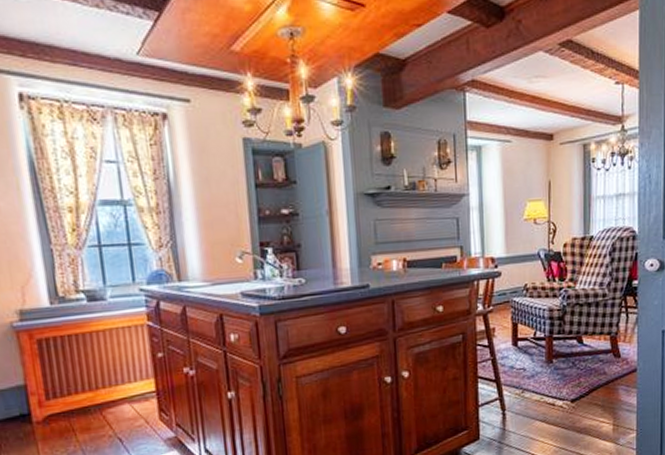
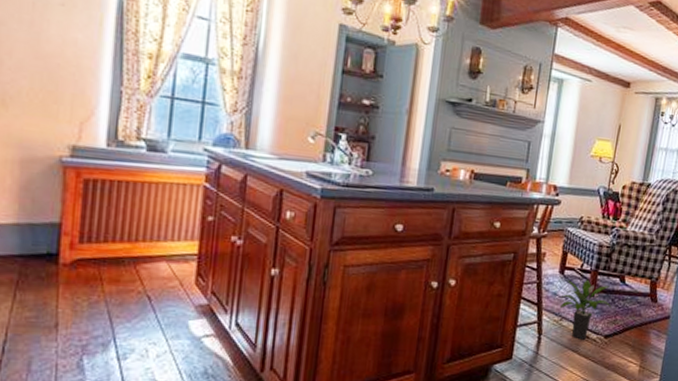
potted plant: none [518,346,574,409] -> present [560,279,612,340]

